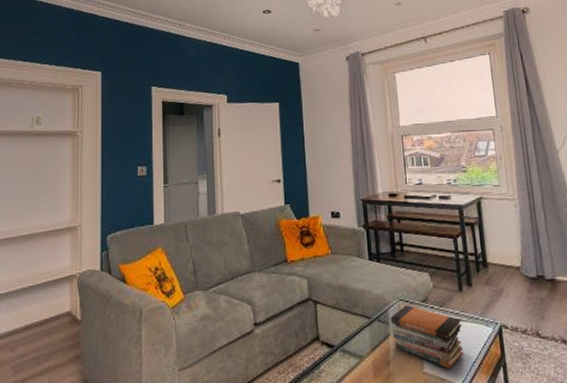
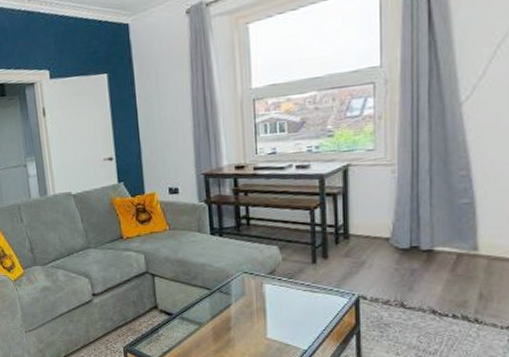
book stack: present [390,305,464,369] -> none [233,277,313,335]

